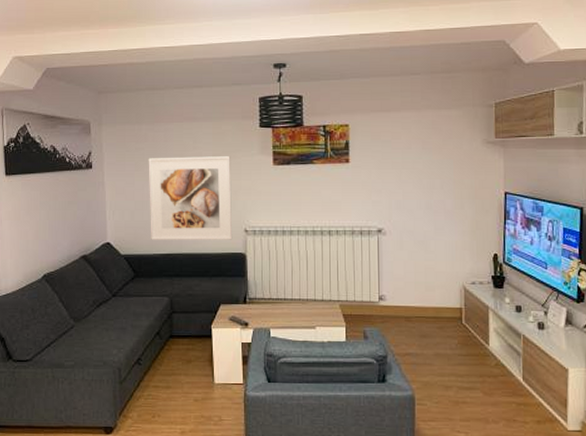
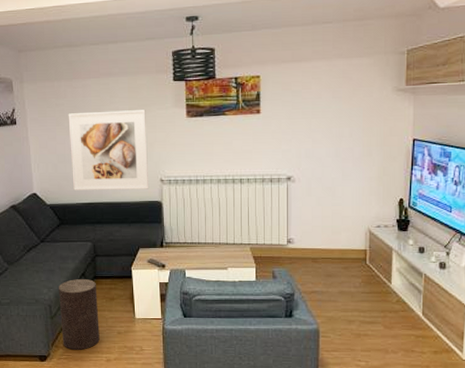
stool: none [130,337,174,420] -> present [59,278,100,350]

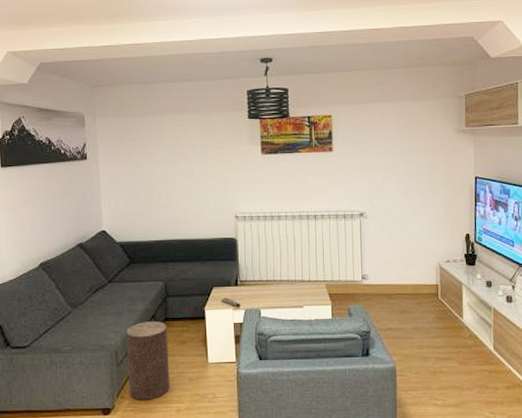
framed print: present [68,110,149,190] -> none [141,146,224,227]

